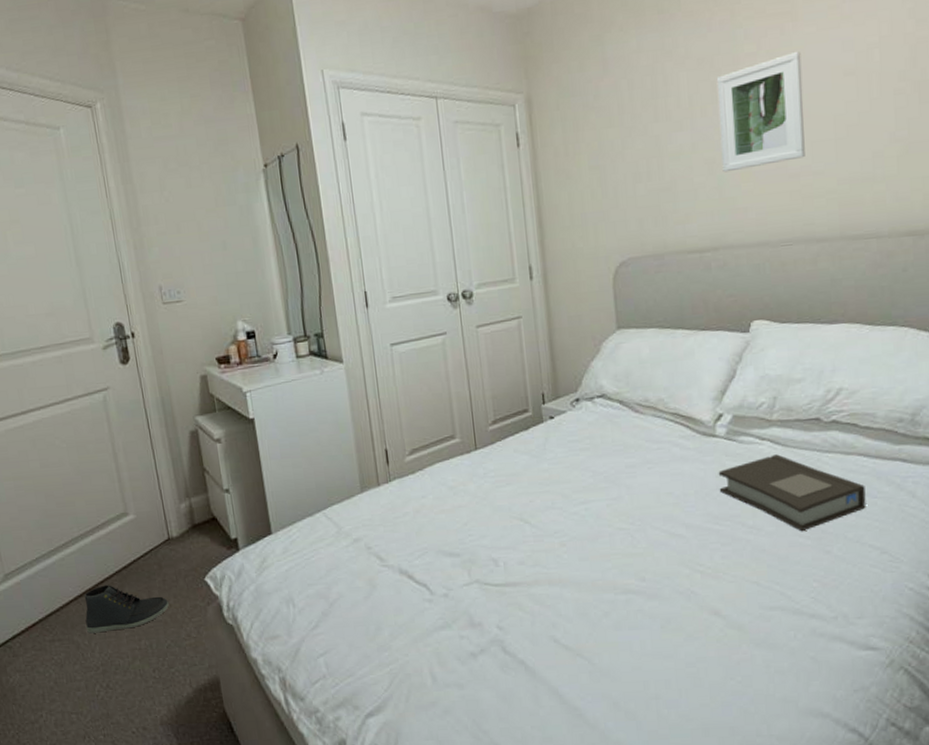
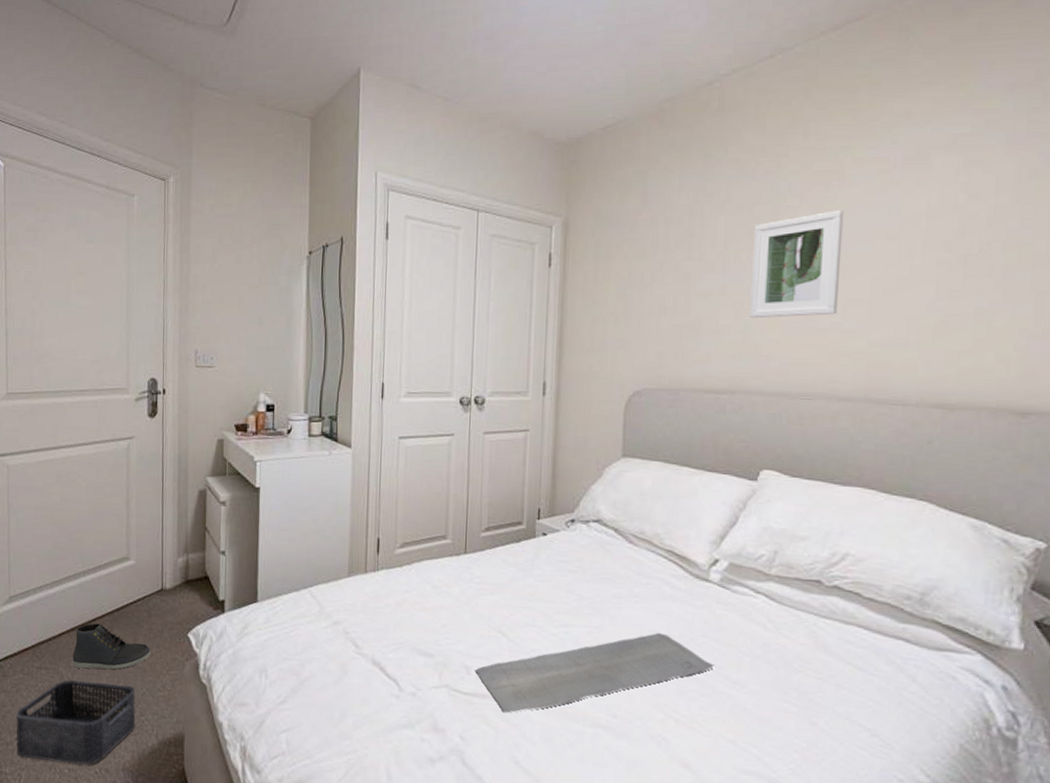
storage bin: none [36,640,166,733] -> present [16,680,136,765]
bath mat: none [503,493,731,597] -> present [475,632,715,713]
book: present [718,454,866,532] -> none [705,610,862,697]

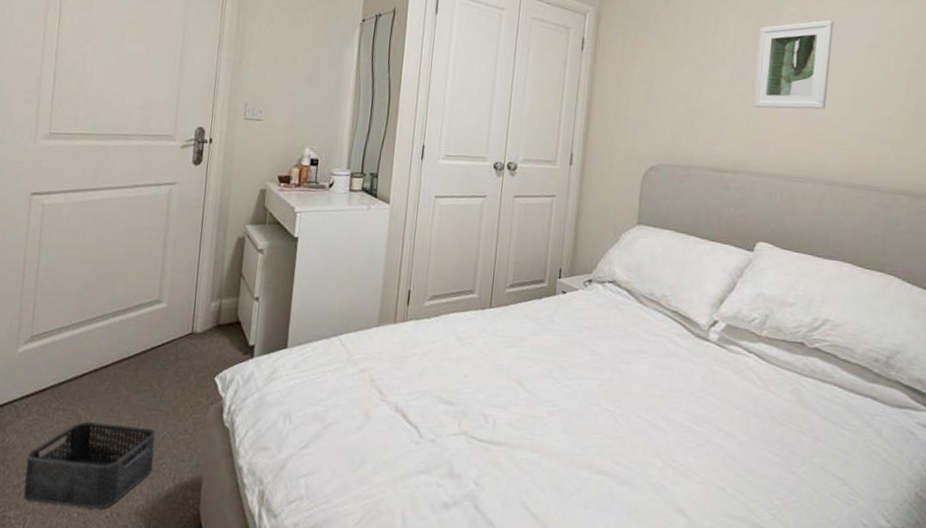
sneaker: present [72,623,152,670] -> none [92,364,176,412]
bath mat: present [475,632,715,713] -> none [493,386,710,461]

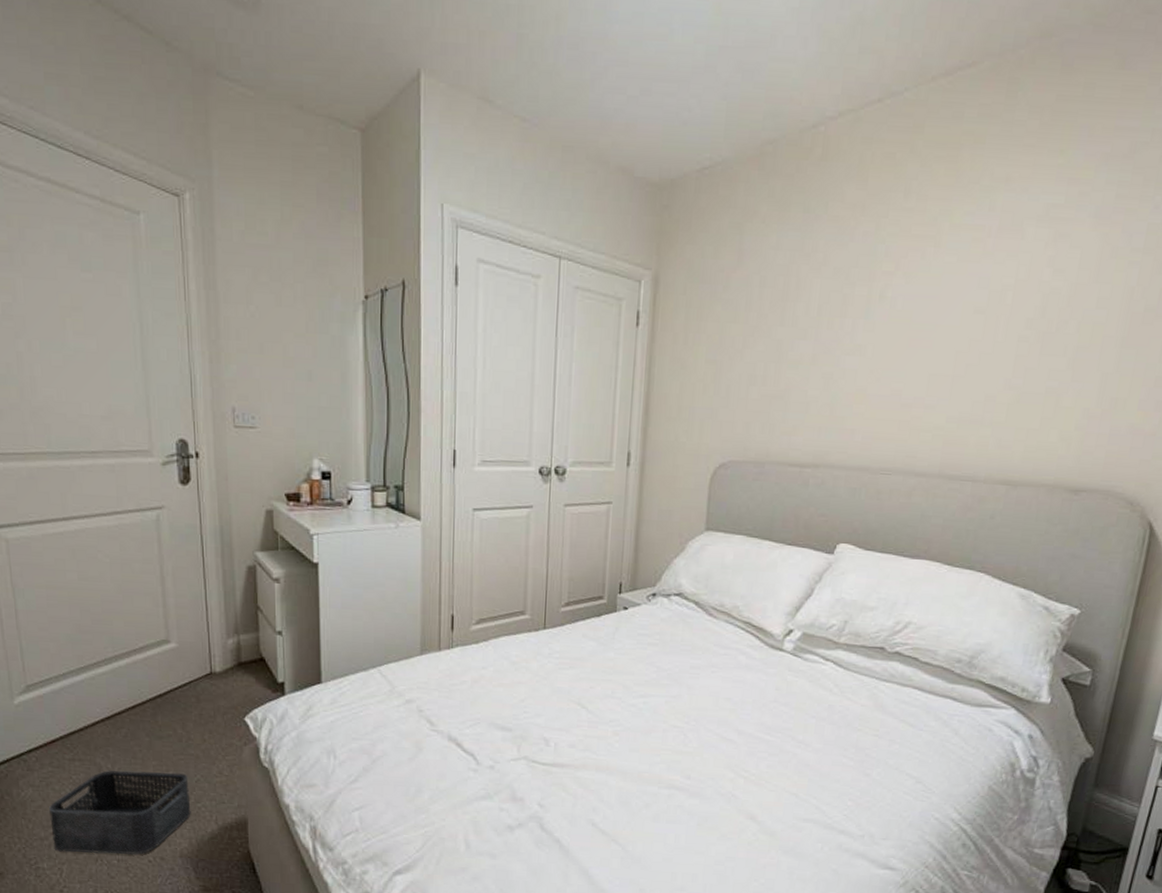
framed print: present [753,19,834,110] -> none [838,278,937,391]

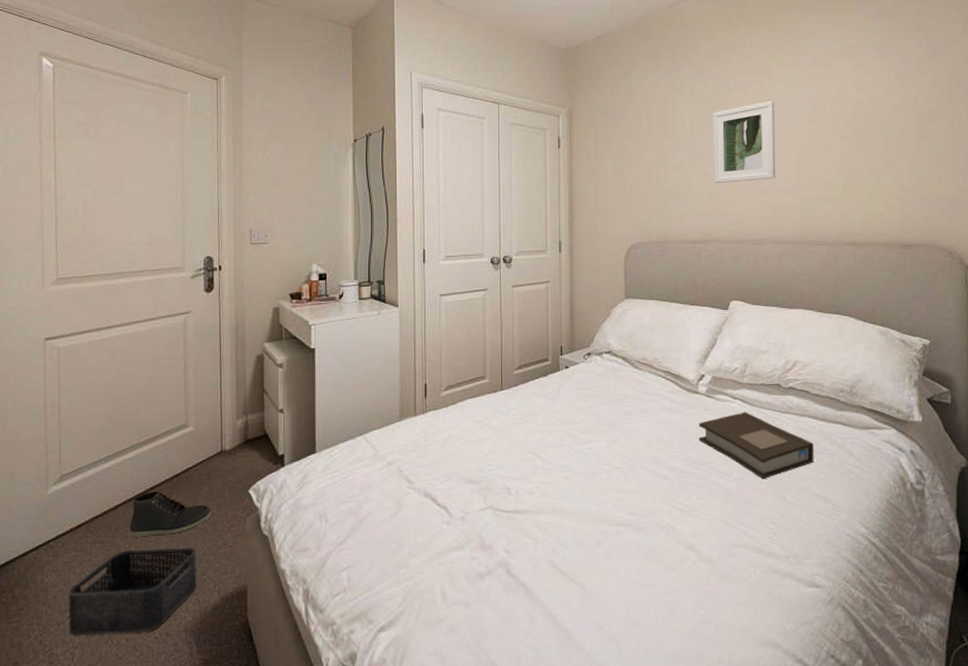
sneaker: none [111,710,204,759] -> present [130,491,212,537]
book: none [776,676,914,753] -> present [698,412,814,480]
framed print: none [838,278,937,391] -> present [712,100,776,184]

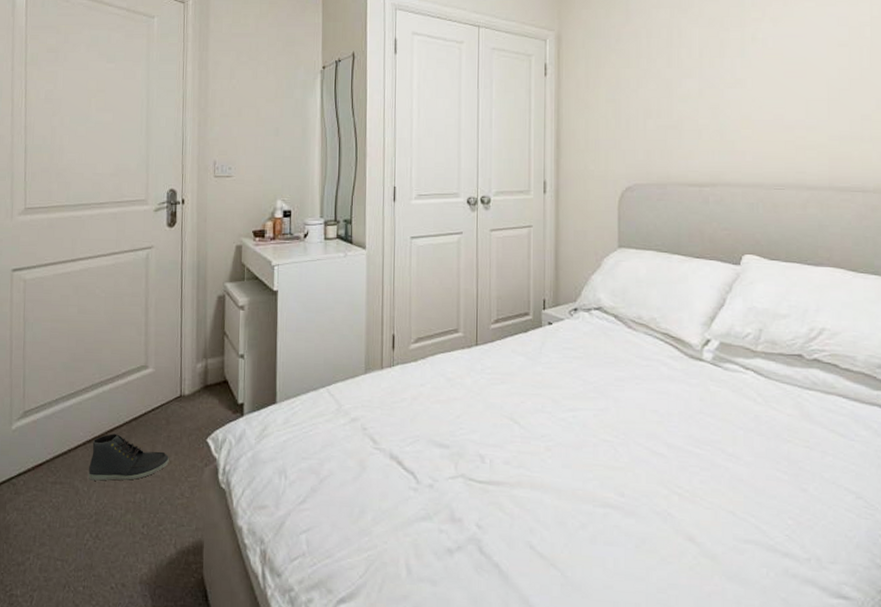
storage bin: present [68,547,197,636] -> none [28,493,154,581]
book: present [698,412,814,480] -> none [702,385,843,466]
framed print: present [712,100,776,184] -> none [725,21,801,118]

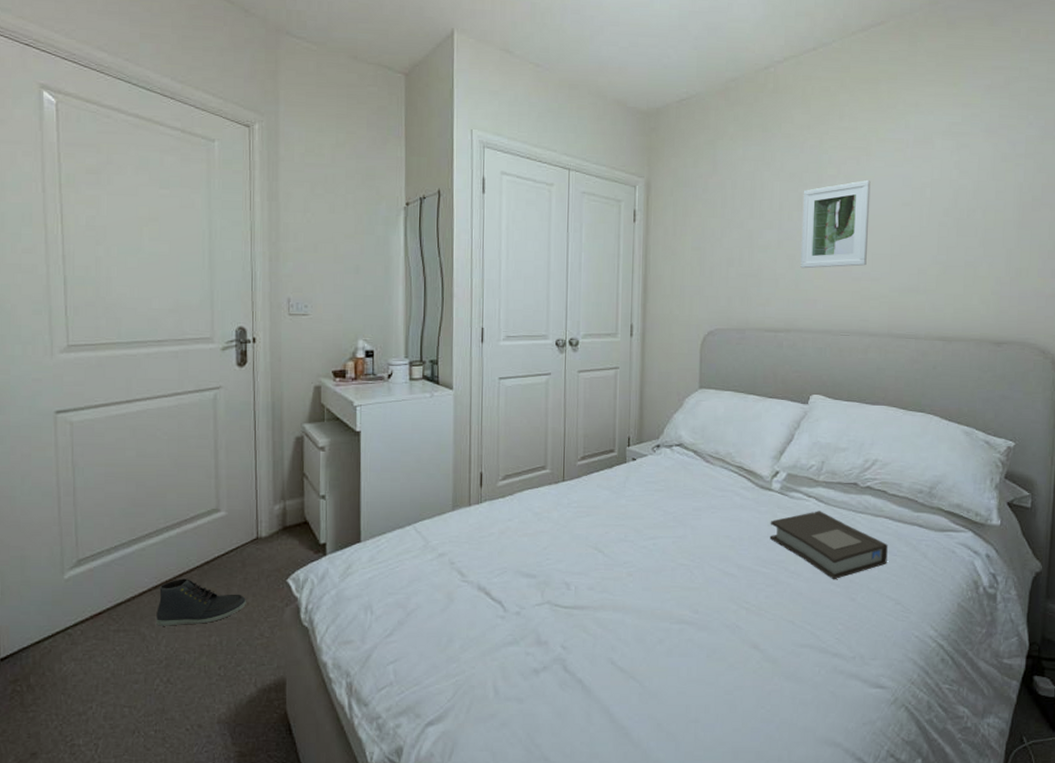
book: none [702,385,843,466] -> present [769,511,888,580]
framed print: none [725,21,801,118] -> present [800,179,871,269]

